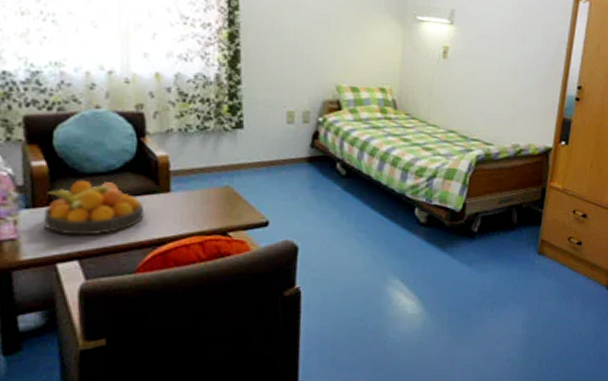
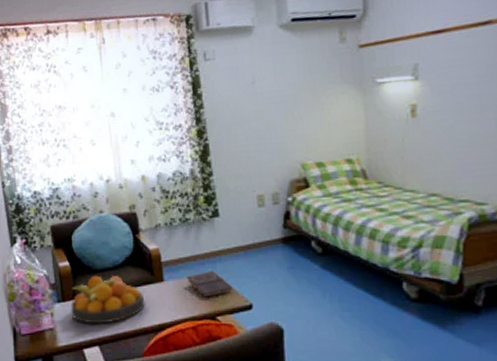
book: none [198,185,249,212] -> present [186,271,232,297]

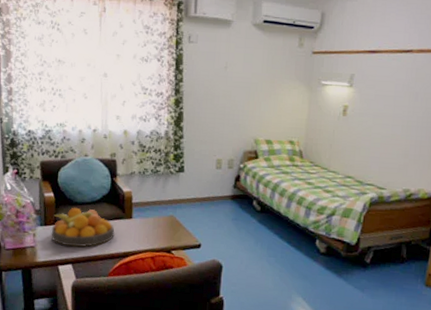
book: present [186,271,232,297] -> none [151,214,187,235]

